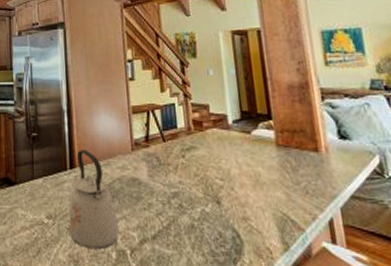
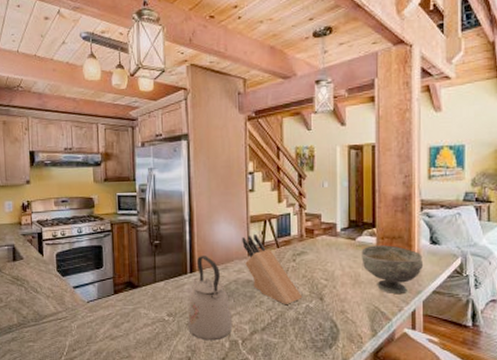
knife block: none [124,127,197,209] -> present [242,234,303,306]
bowl: none [257,140,335,199] -> present [360,245,424,295]

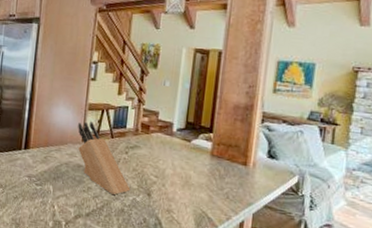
kettle: present [188,256,233,341] -> none [15,134,59,218]
bowl: present [360,245,424,295] -> none [194,150,258,204]

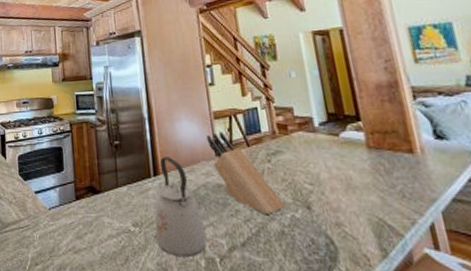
kettle: none [15,134,59,218] -> present [154,157,208,258]

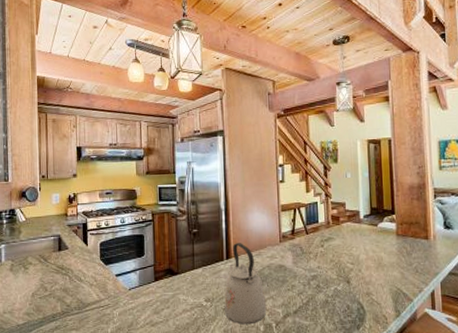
knife block: present [207,132,286,216] -> none [274,222,331,289]

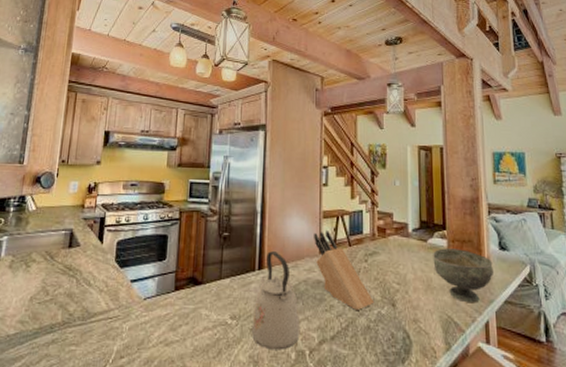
knife block: none [274,222,331,289] -> present [314,231,374,311]
bowl: none [382,230,440,277] -> present [432,248,495,304]

